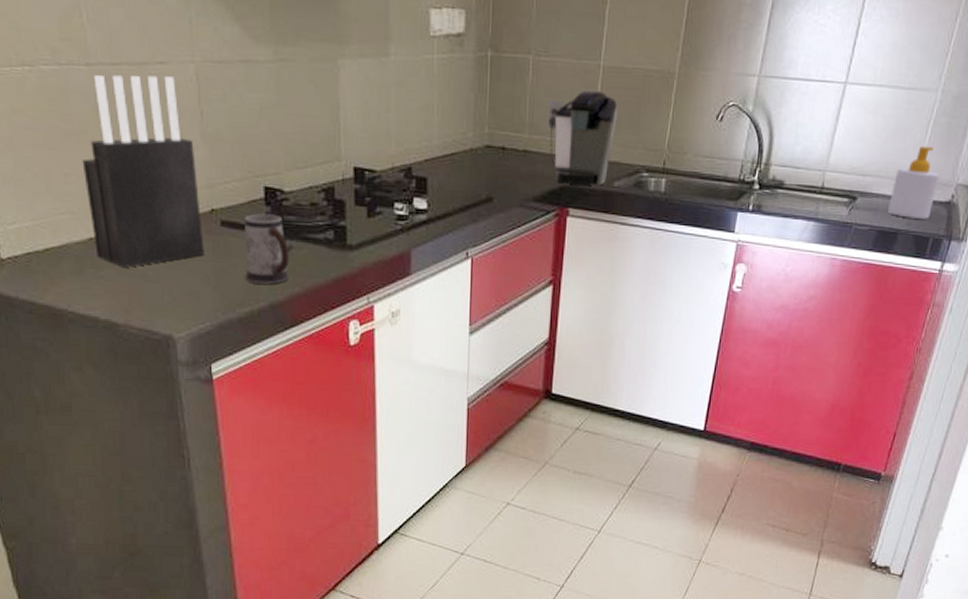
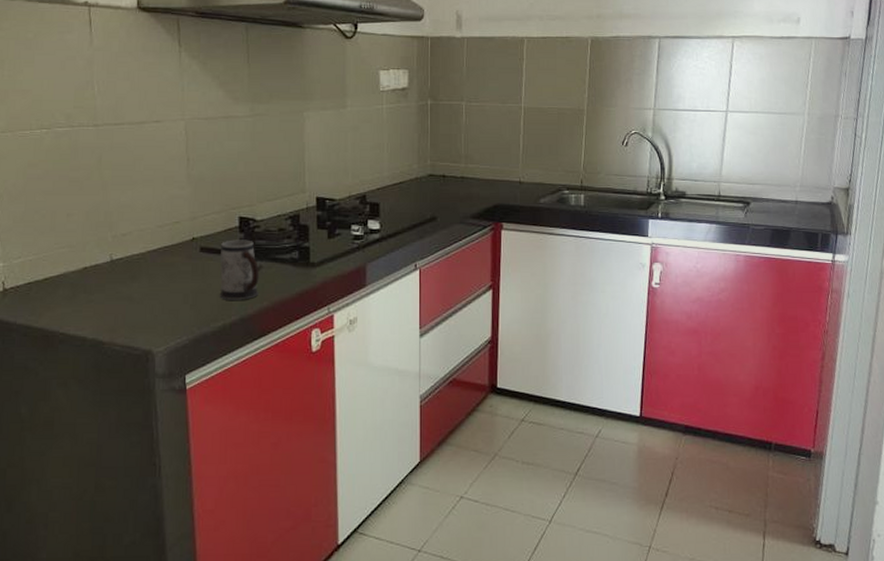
knife block: present [82,75,204,268] -> none [83,132,185,291]
coffee maker: present [546,89,618,186] -> none [479,126,539,203]
soap bottle: present [888,146,940,220] -> none [778,158,819,219]

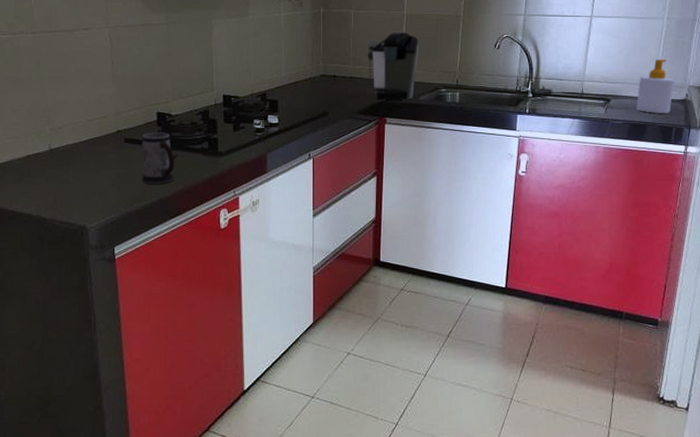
coffee maker: none [479,126,539,203] -> present [366,31,419,100]
soap bottle: none [778,158,819,219] -> present [636,59,674,114]

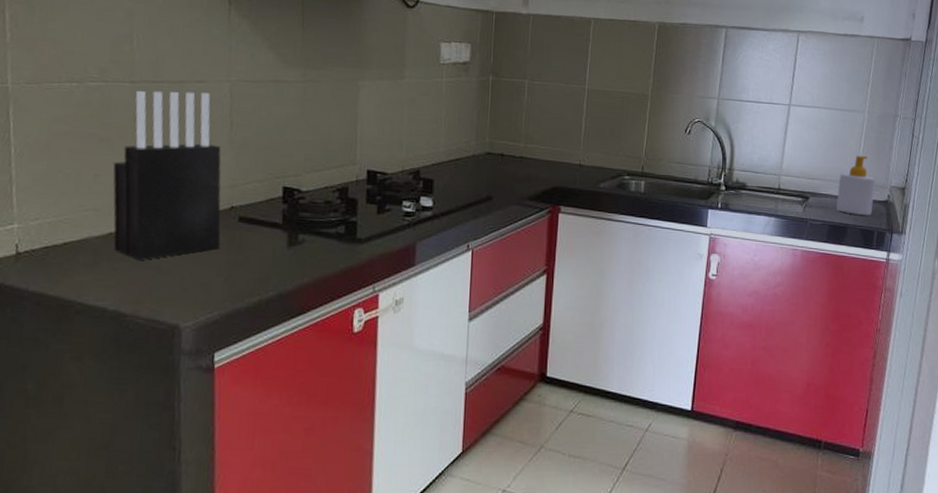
knife block: none [25,38,112,176] -> present [113,91,222,260]
mug: present [141,132,175,184] -> none [256,210,302,275]
coffee maker: present [366,31,419,100] -> none [540,107,601,187]

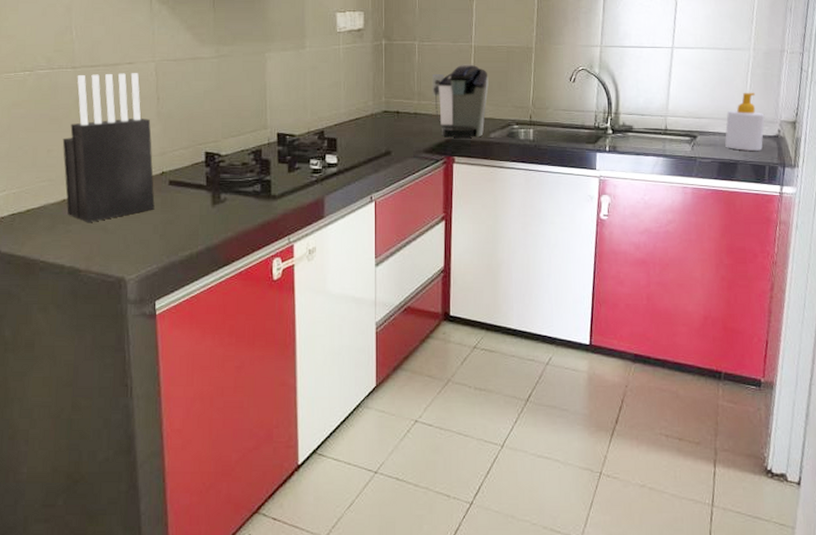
coffee maker: none [540,107,601,187] -> present [432,64,489,138]

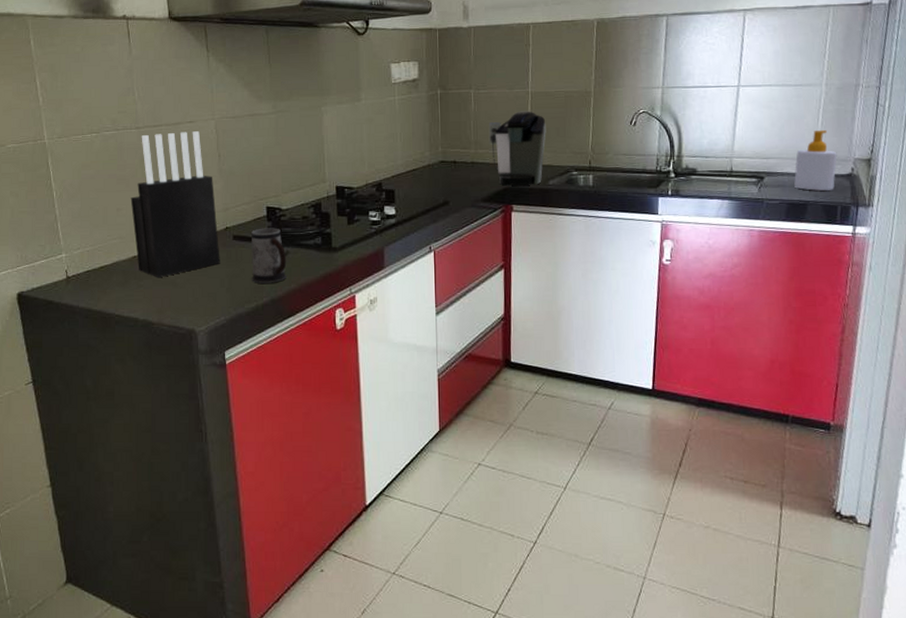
mug: none [187,173,224,231] -> present [252,227,287,283]

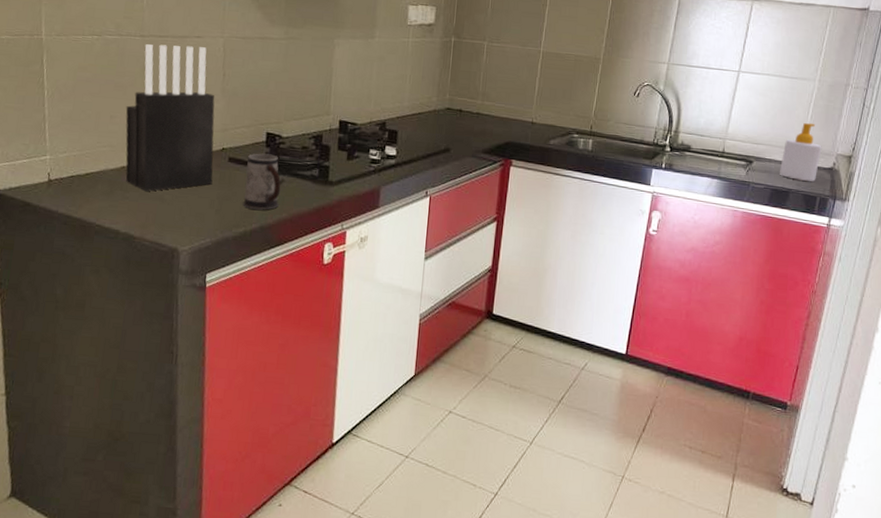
coffee maker: present [488,111,546,186] -> none [496,68,554,143]

